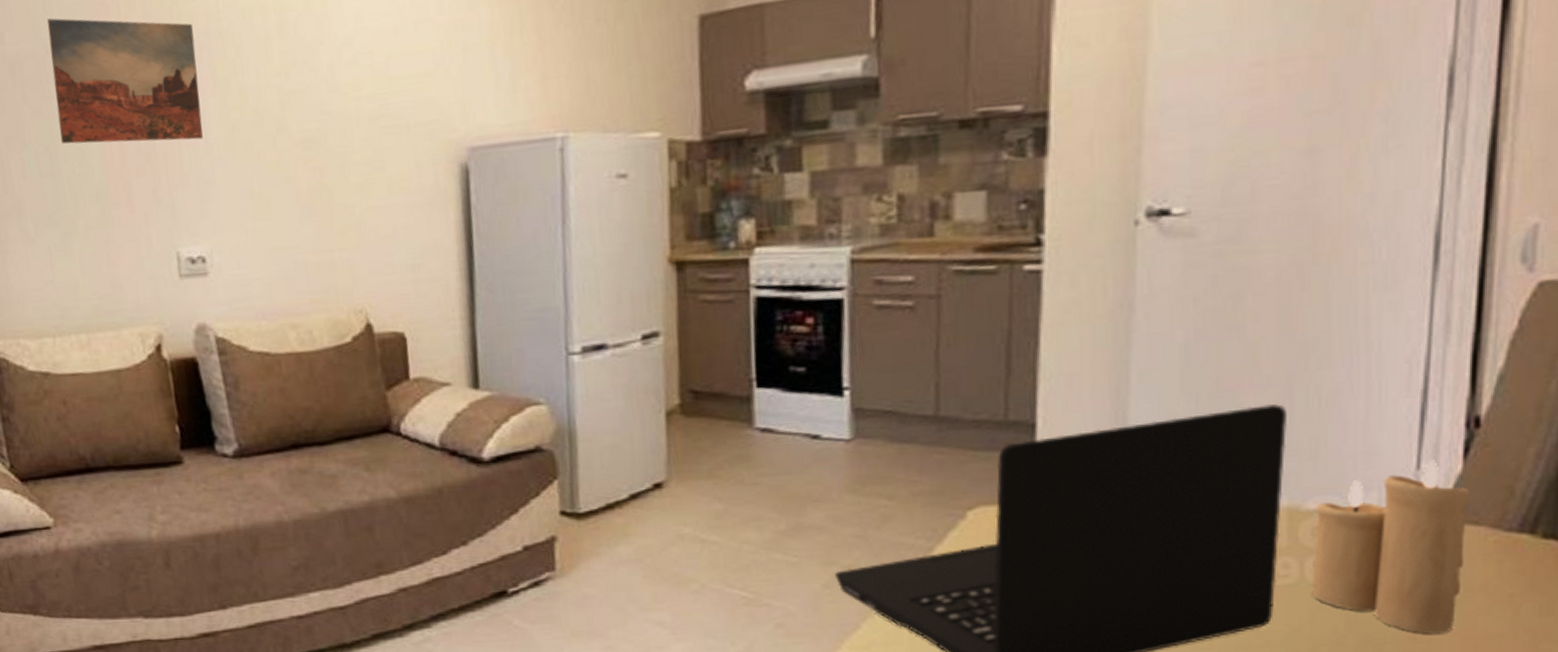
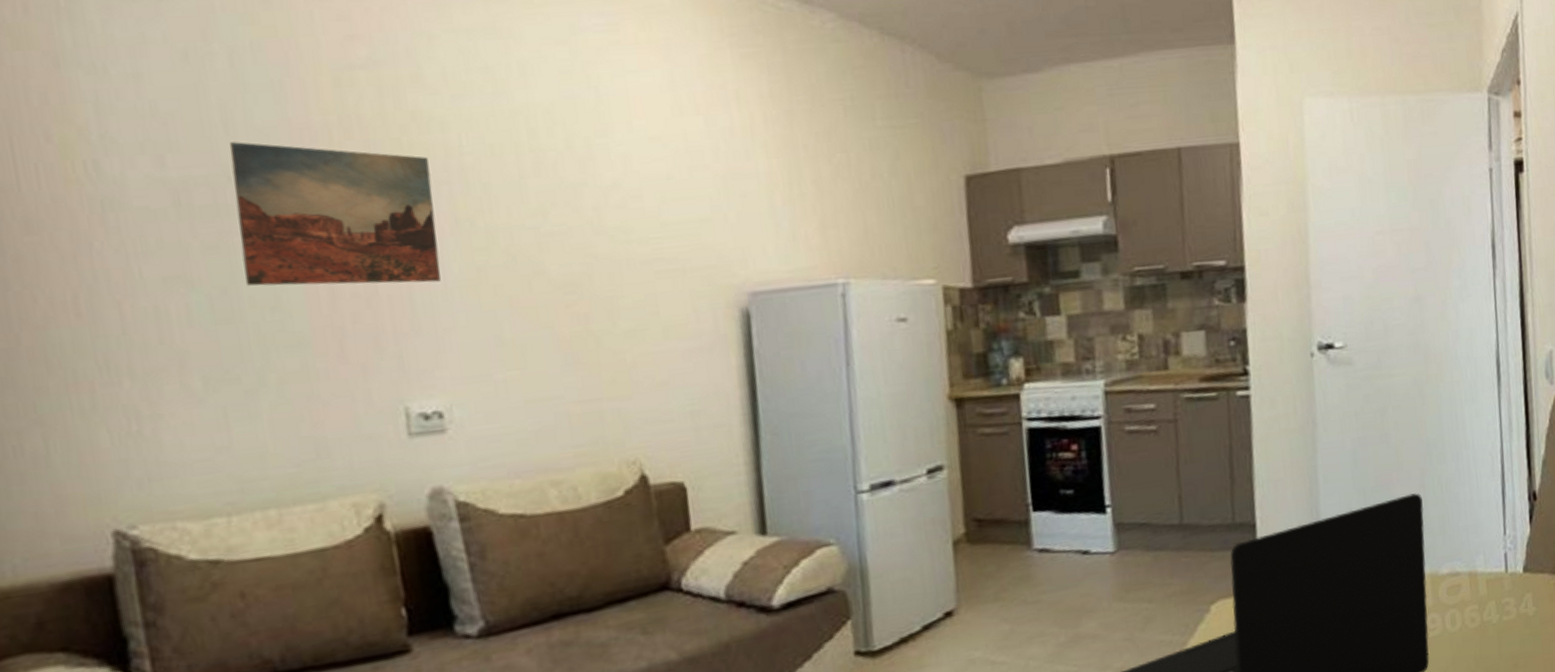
candle: present [1311,460,1471,634] -> none [1448,527,1539,662]

